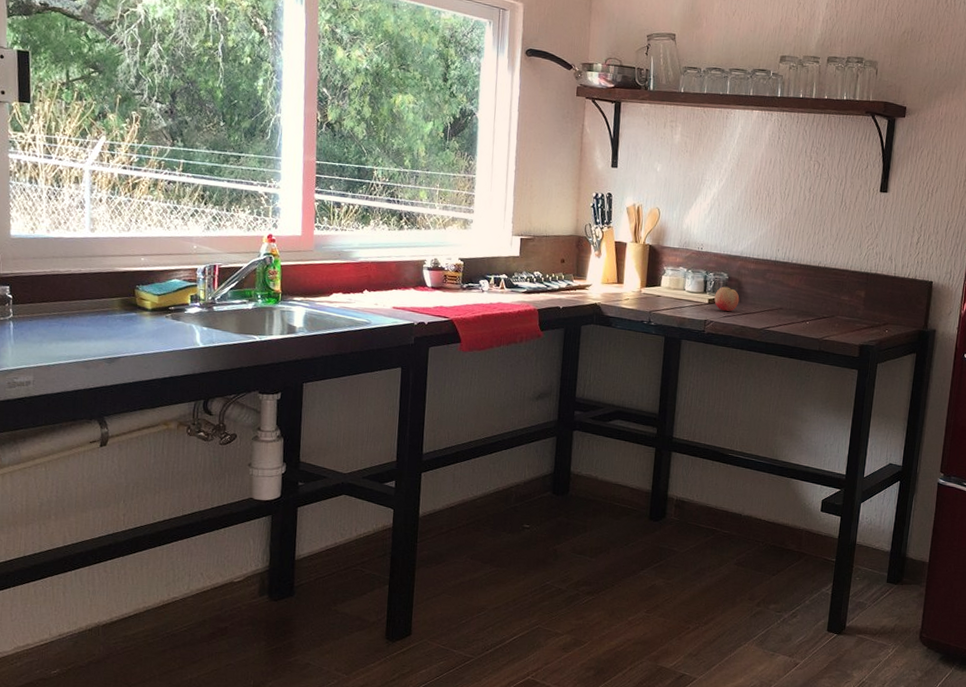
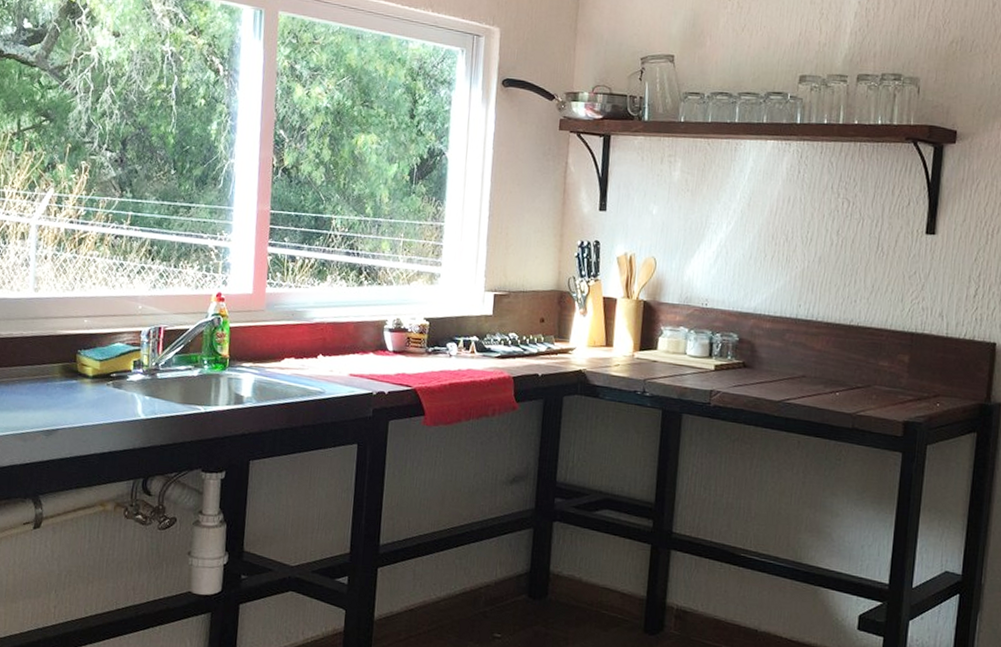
fruit: present [714,286,740,311] -> none [722,349,753,380]

